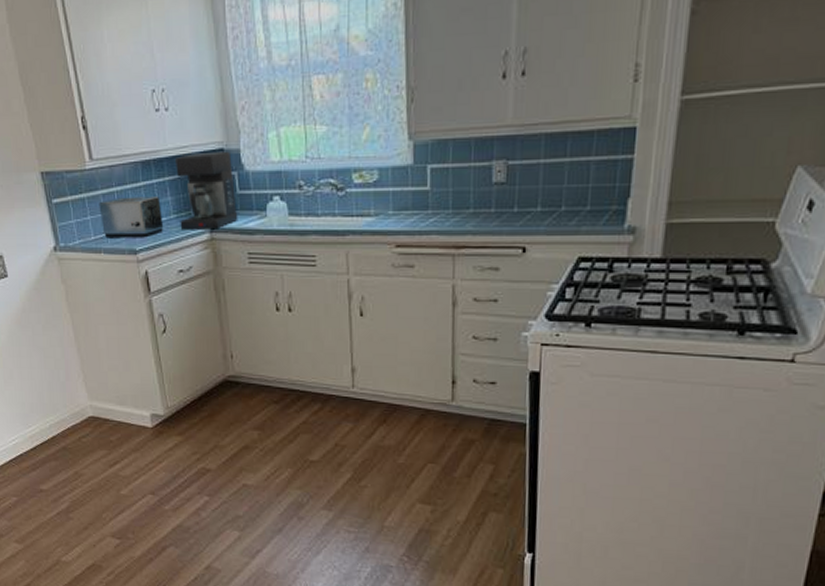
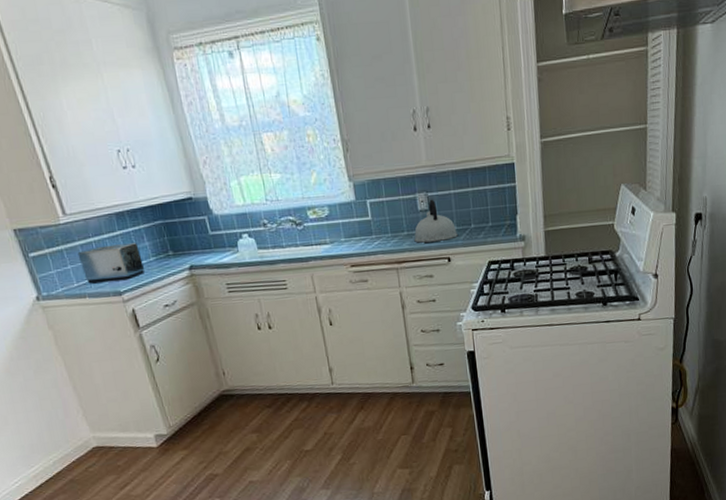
coffee maker: present [175,151,238,230] -> none [148,199,214,270]
kettle: none [481,169,541,225] -> present [414,199,458,243]

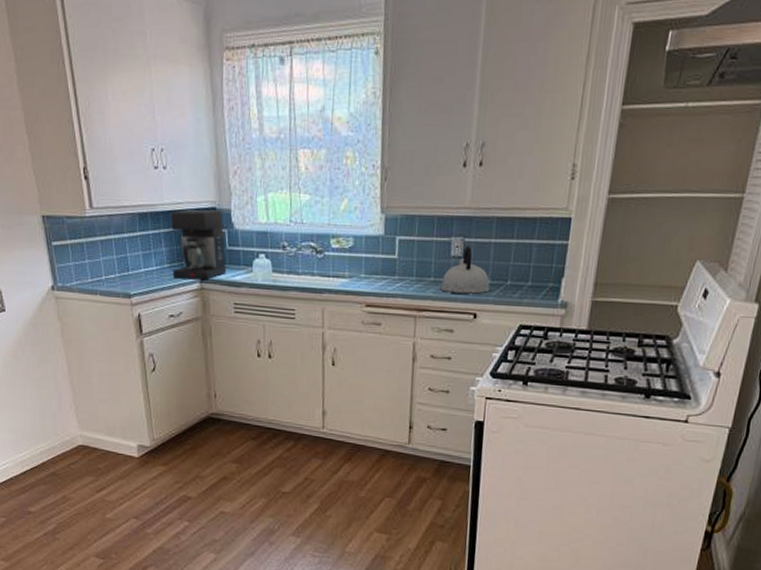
toaster: present [77,243,145,284] -> none [97,245,158,284]
coffee maker: none [148,199,214,270] -> present [171,209,227,280]

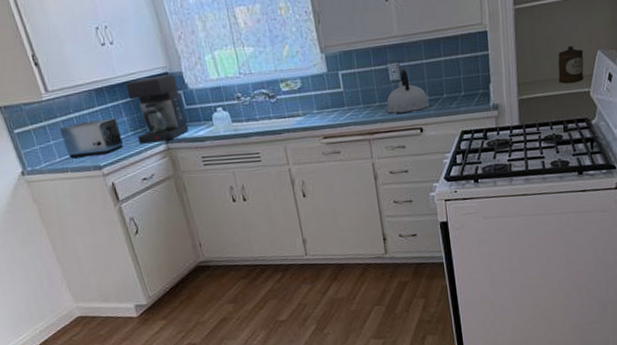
toaster: none [97,245,158,284] -> present [59,118,124,159]
canister: none [643,251,679,293] -> present [558,46,584,84]

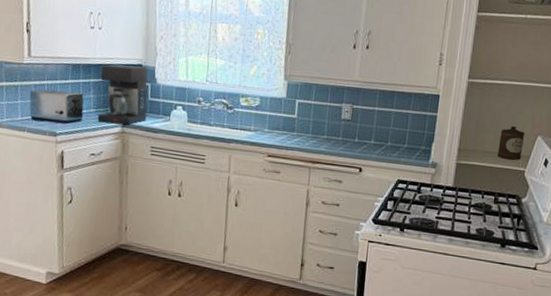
kettle: present [386,69,430,114] -> none [331,111,374,152]

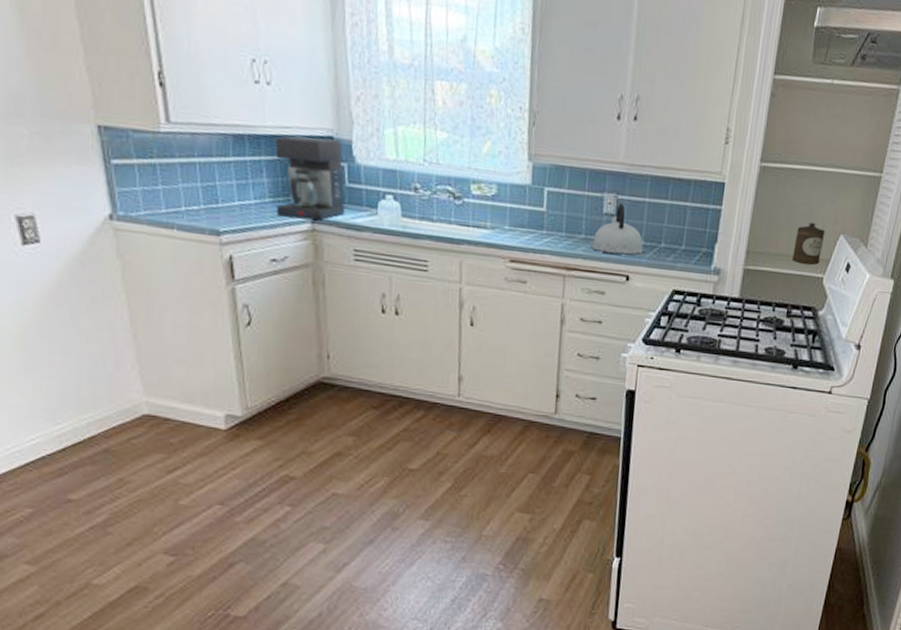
toaster: present [29,89,84,124] -> none [174,169,257,219]
kettle: none [331,111,374,152] -> present [591,203,644,255]

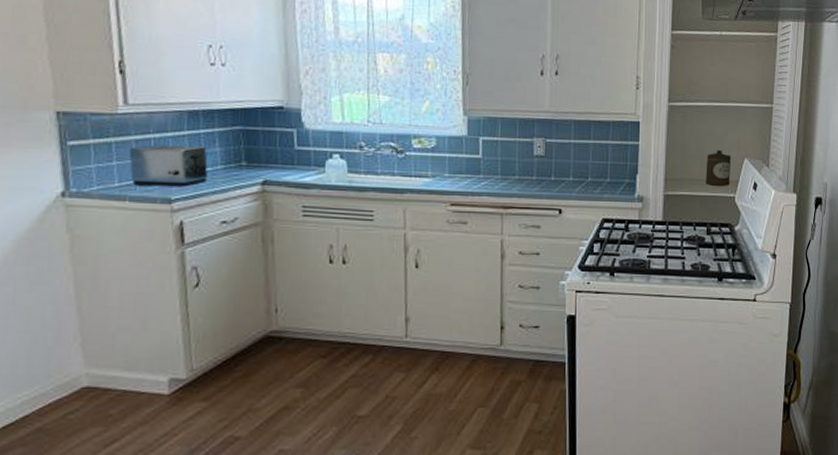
toaster: none [174,169,257,219] -> present [129,144,209,187]
coffee maker: present [275,135,346,221] -> none [227,108,295,182]
kettle: present [591,203,644,255] -> none [525,146,573,191]

